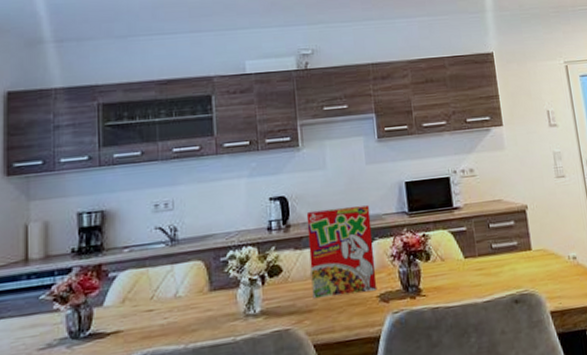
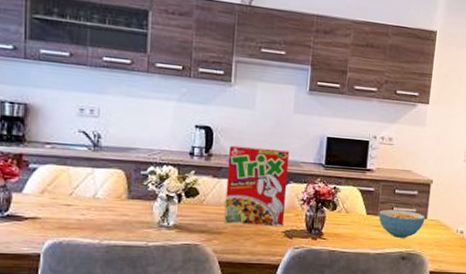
cereal bowl: none [476,245,530,279] -> present [378,209,425,238]

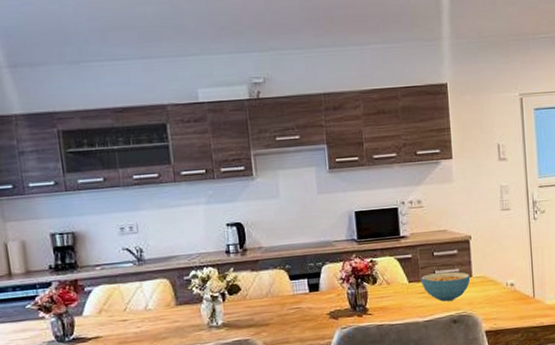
cereal box: present [224,145,290,226] -> none [261,232,328,315]

